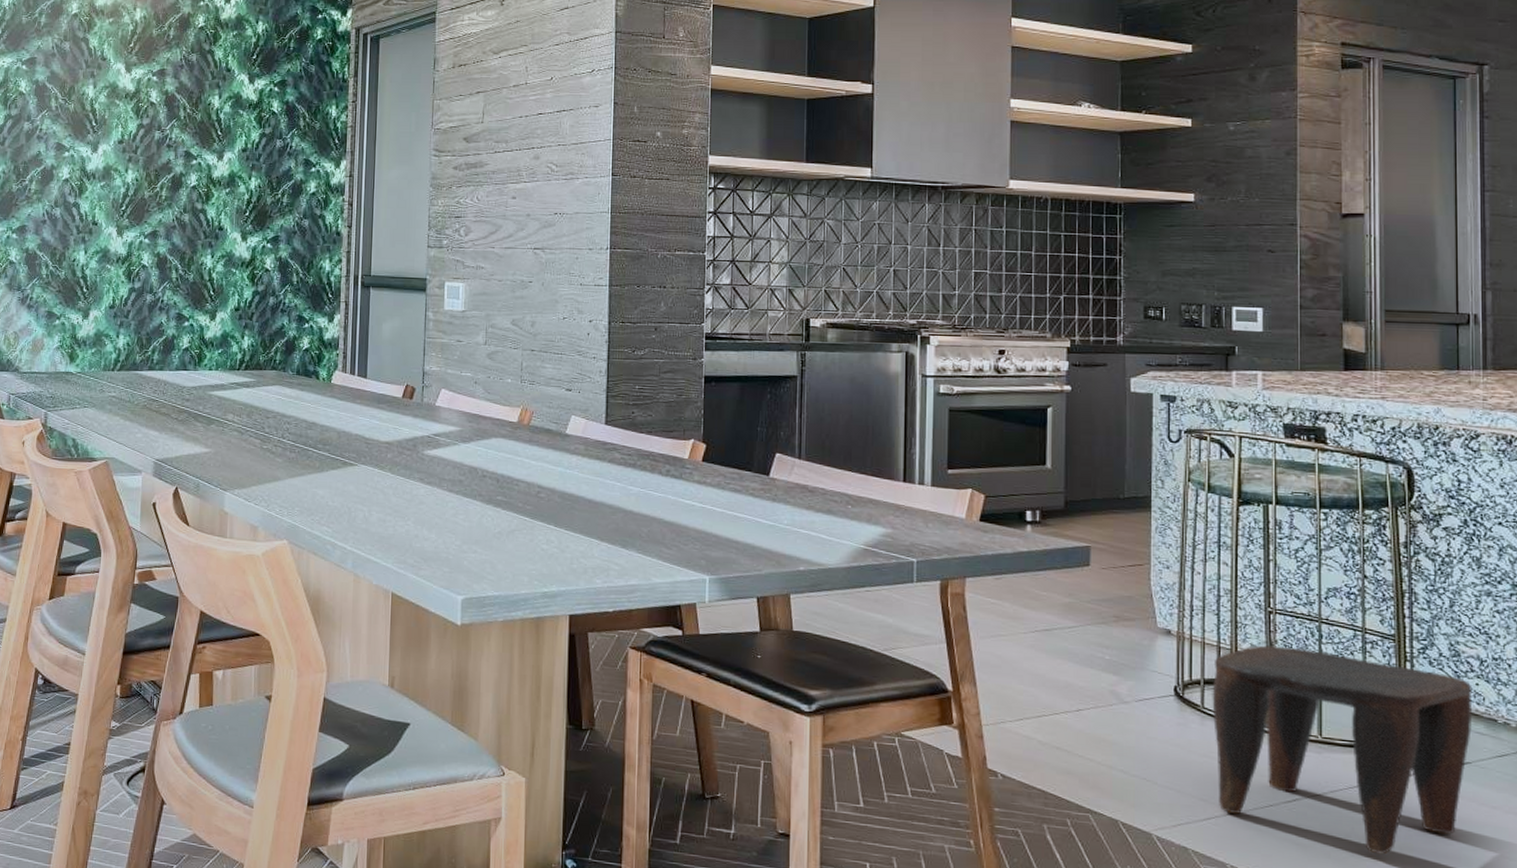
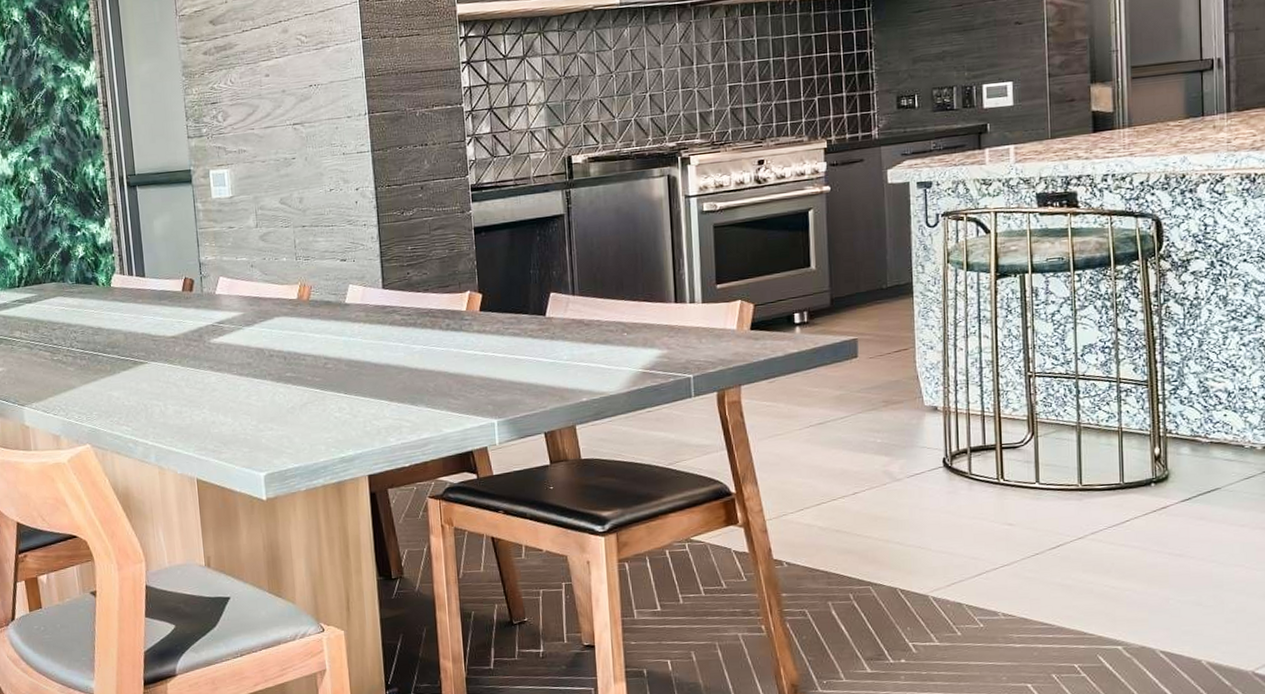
stool: present [1212,645,1473,855] -> none [978,406,1221,584]

